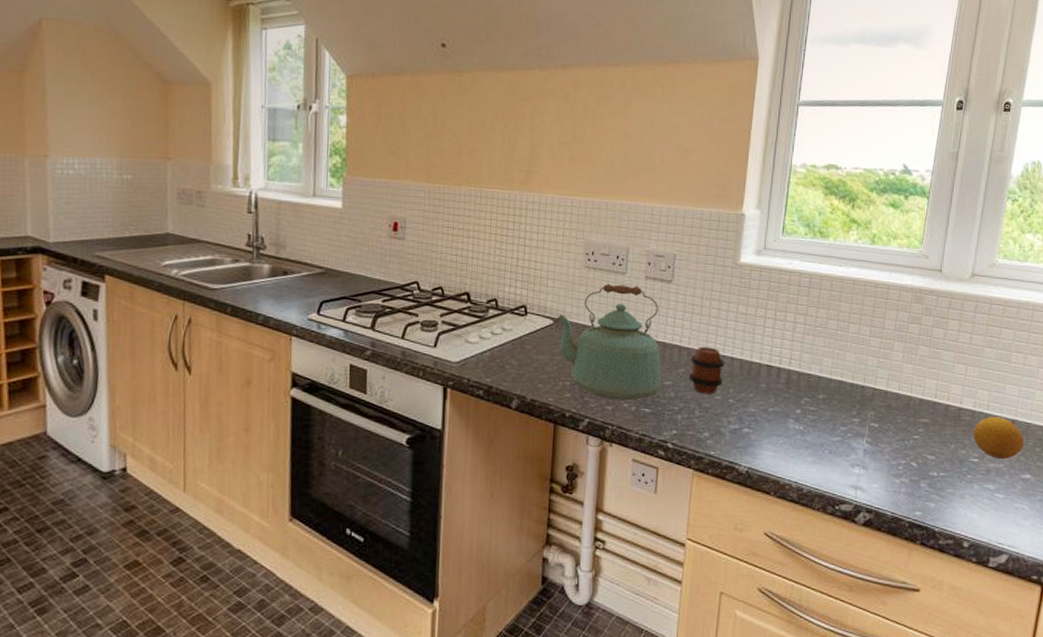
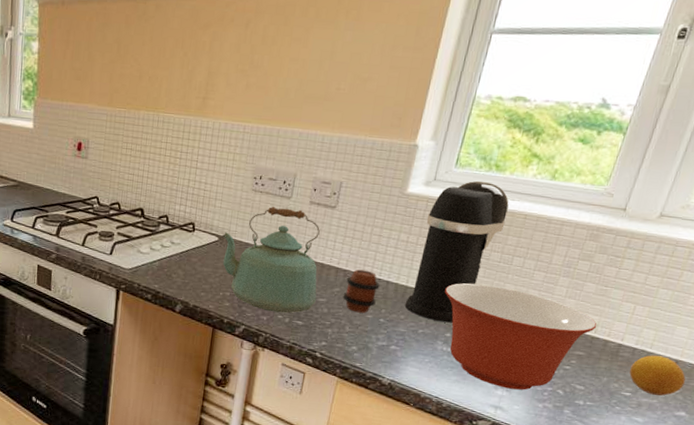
coffee maker: none [752,248,837,398] -> present [404,180,509,323]
mixing bowl: none [789,354,936,466] -> present [445,283,597,390]

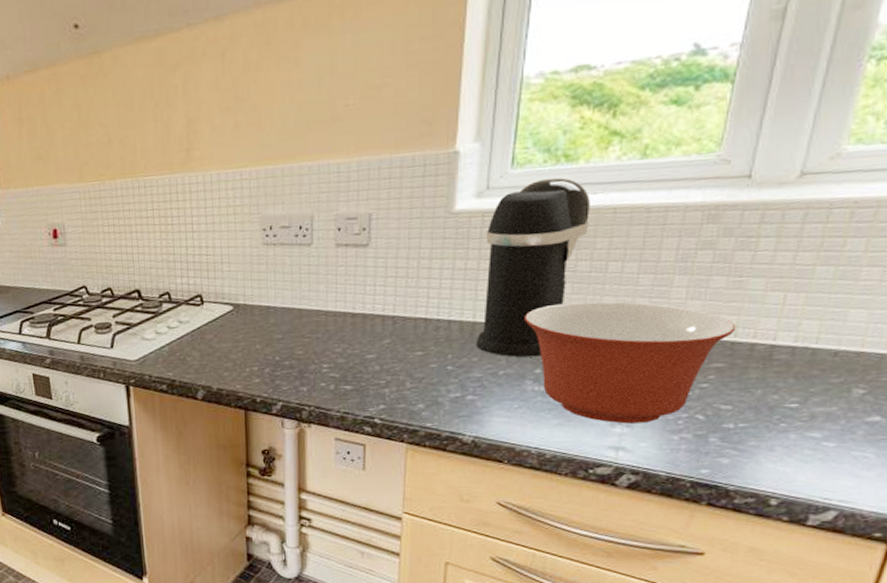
kettle: present [221,207,320,313] -> none [236,256,363,381]
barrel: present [342,269,380,313] -> none [396,312,440,364]
fruit: present [629,355,686,396] -> none [792,350,873,401]

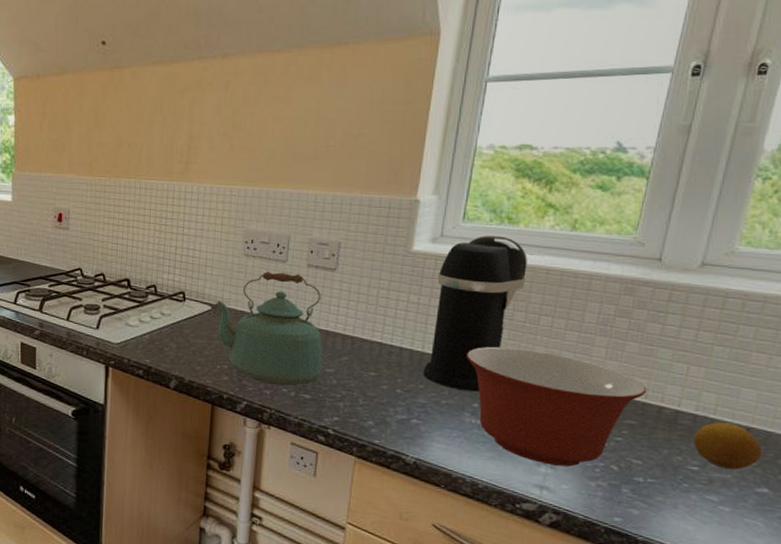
kettle: none [236,256,363,381] -> present [214,272,323,386]
fruit: none [792,350,873,401] -> present [693,422,762,470]

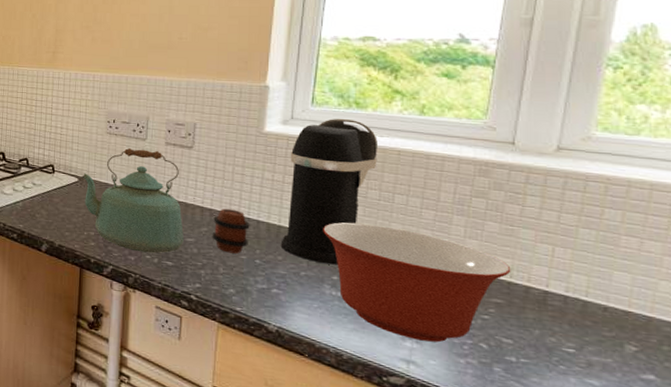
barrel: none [352,336,393,384] -> present [212,208,250,254]
fruit: present [693,422,762,470] -> none [567,304,643,354]

